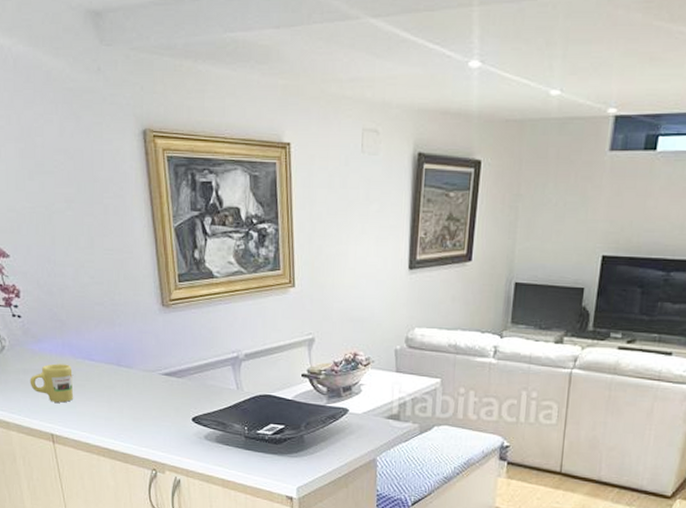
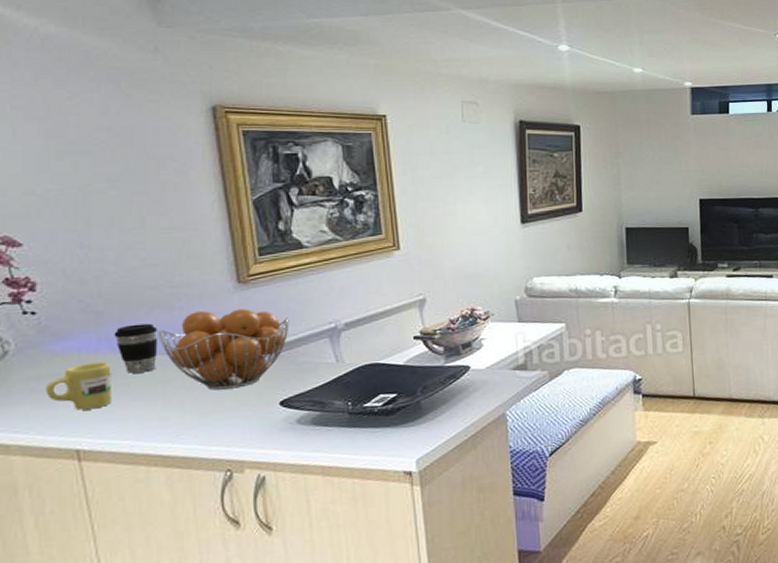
coffee cup: none [73,334,103,377] -> present [114,323,157,373]
fruit basket: none [104,329,201,401] -> present [158,309,290,390]

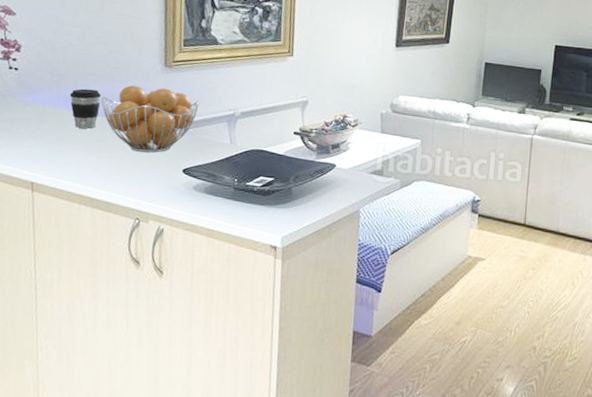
mug: present [45,362,113,411] -> none [16,114,64,152]

